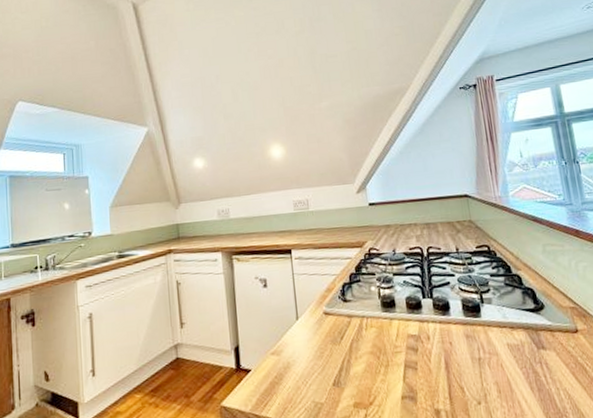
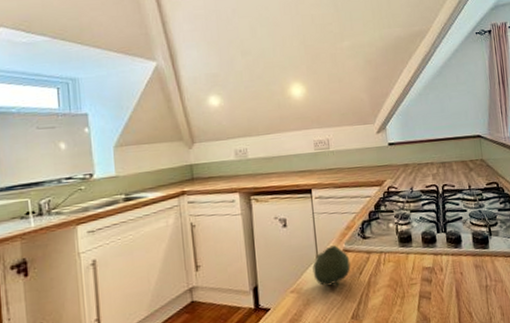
fruit: none [292,308,332,352] -> present [312,245,351,287]

